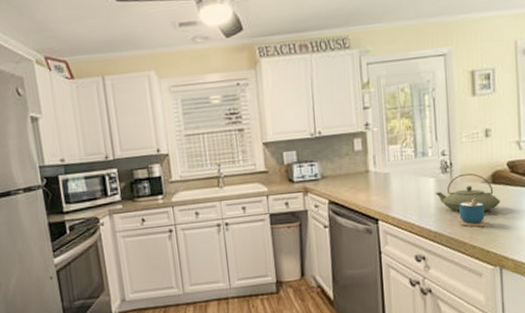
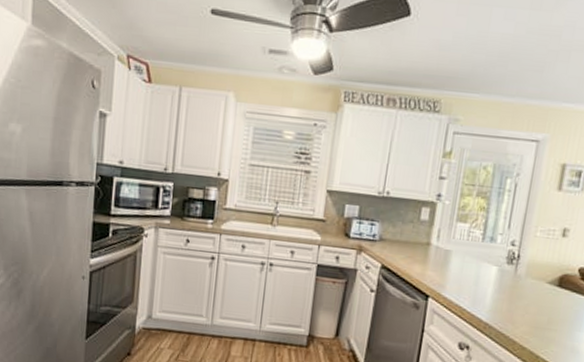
teapot: present [436,173,501,212] -> none [496,269,563,315]
cup: present [458,192,486,227] -> none [513,291,545,330]

